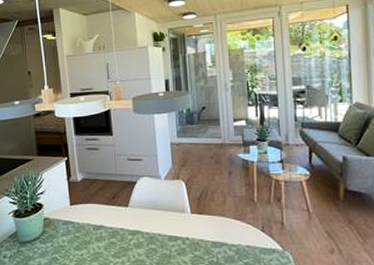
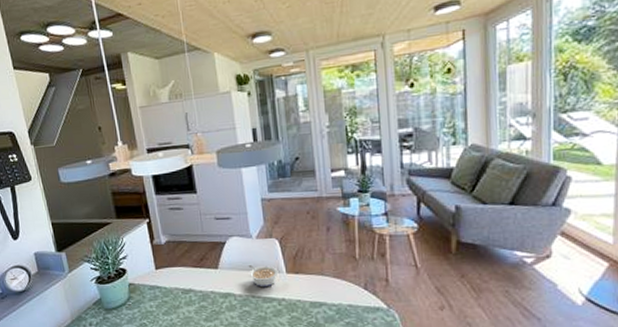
legume: none [156,203,184,226] -> present [248,264,279,288]

